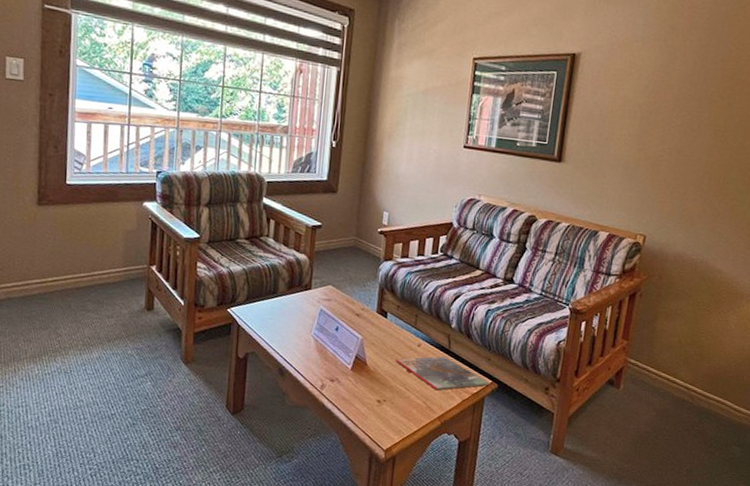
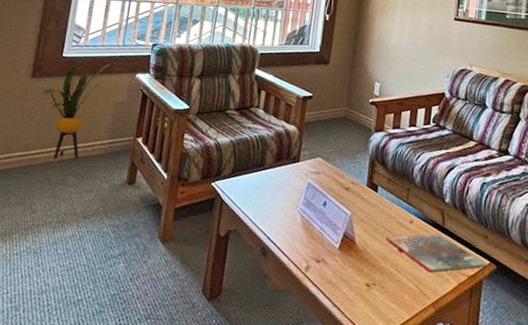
house plant: none [49,184,129,287] -> present [39,57,123,160]

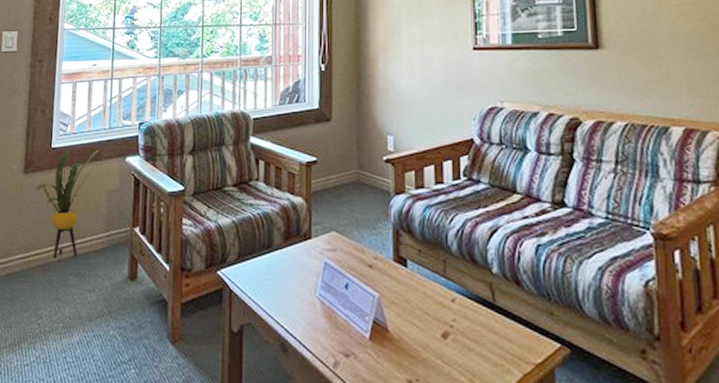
magazine: present [386,234,488,273] -> none [425,313,559,362]

